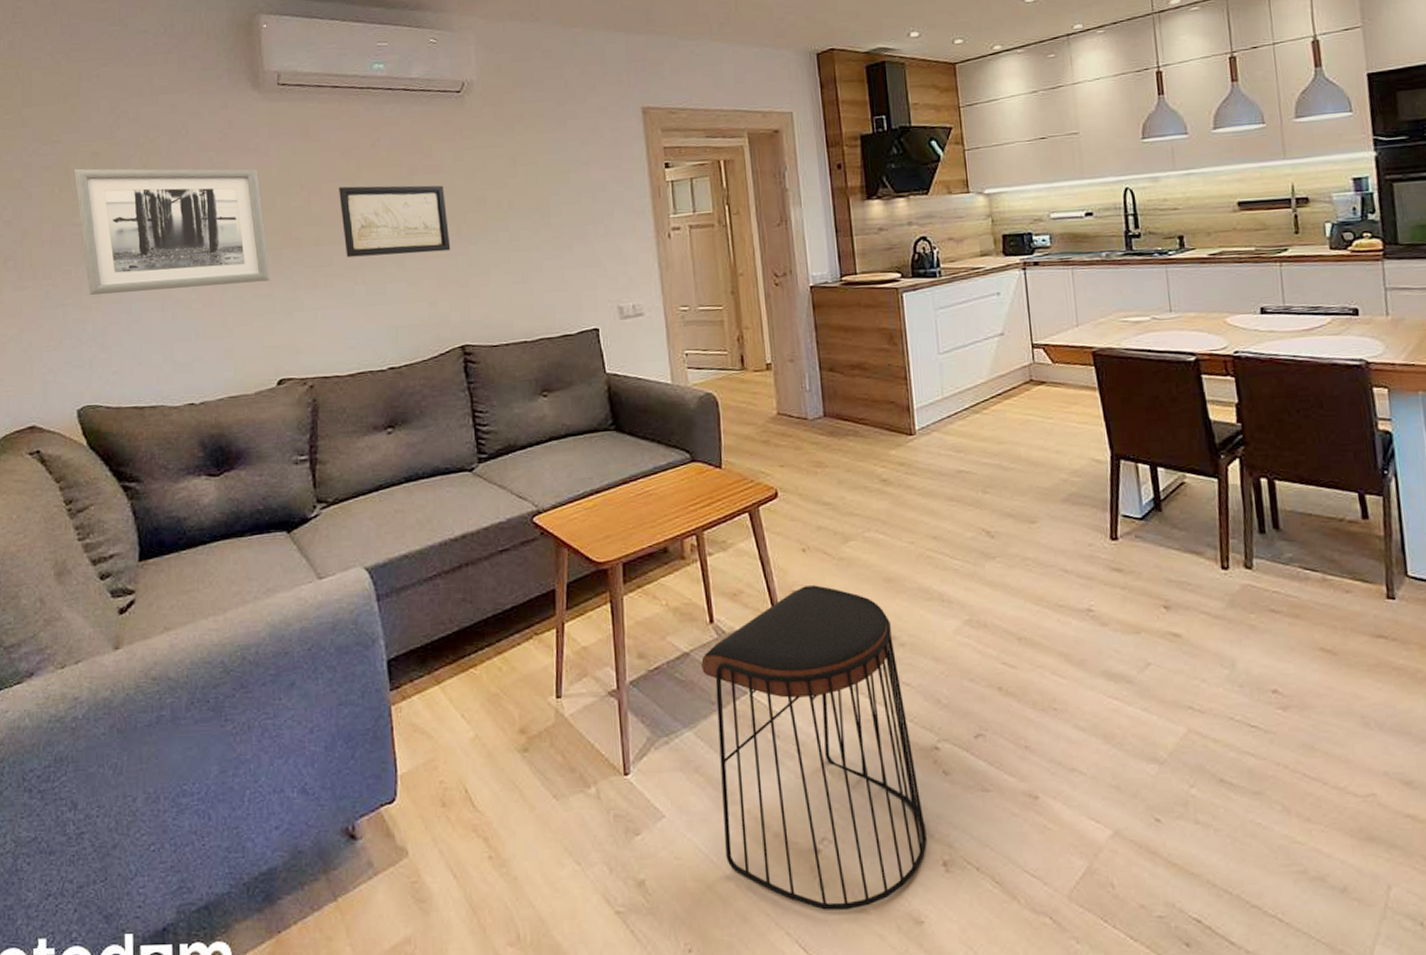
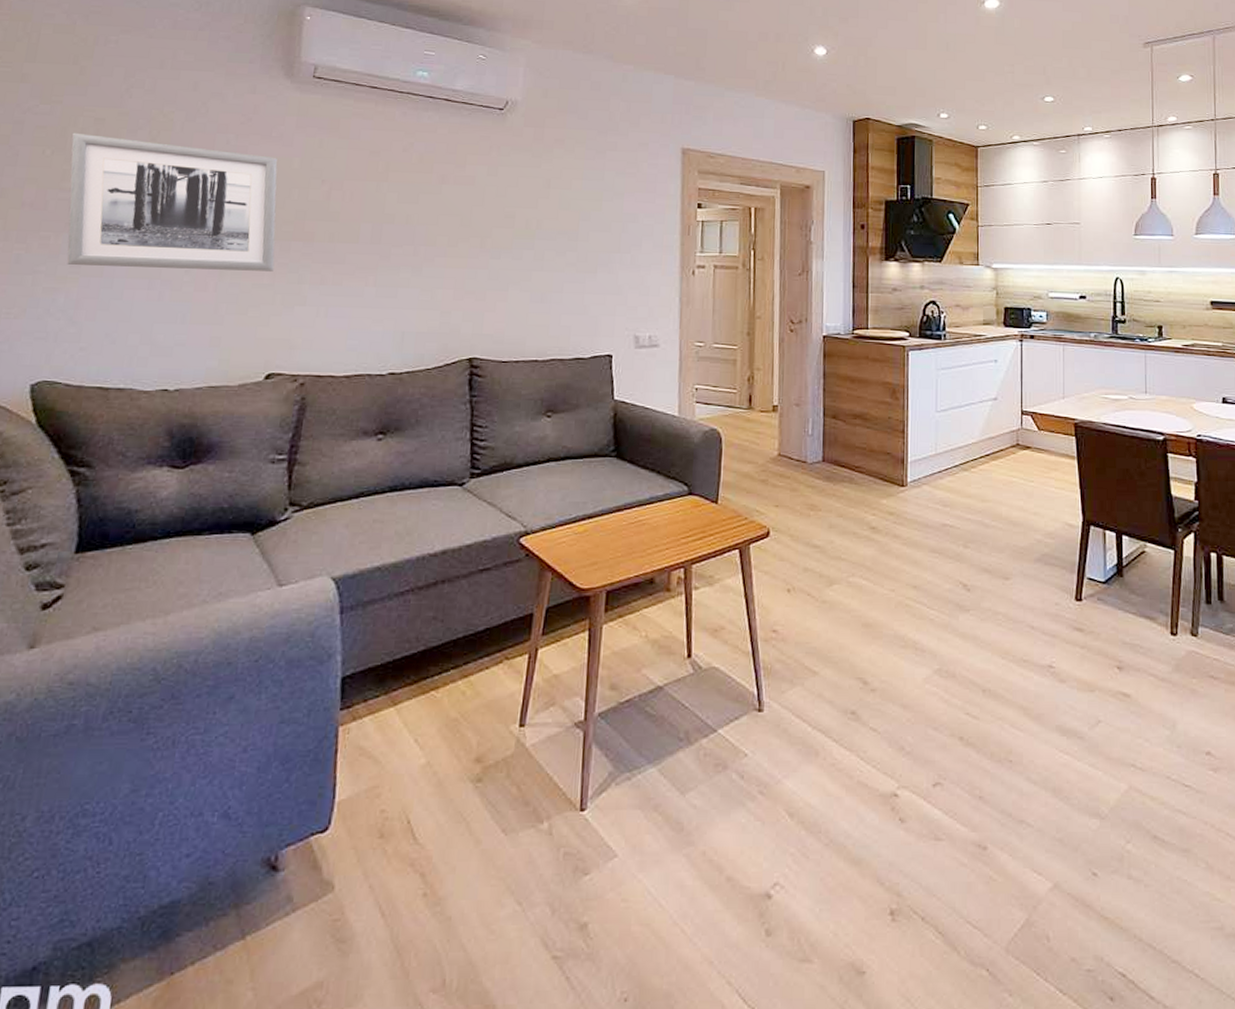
wall art: present [339,185,451,258] -> none [360,186,473,263]
stool: present [701,585,927,910] -> none [674,626,877,959]

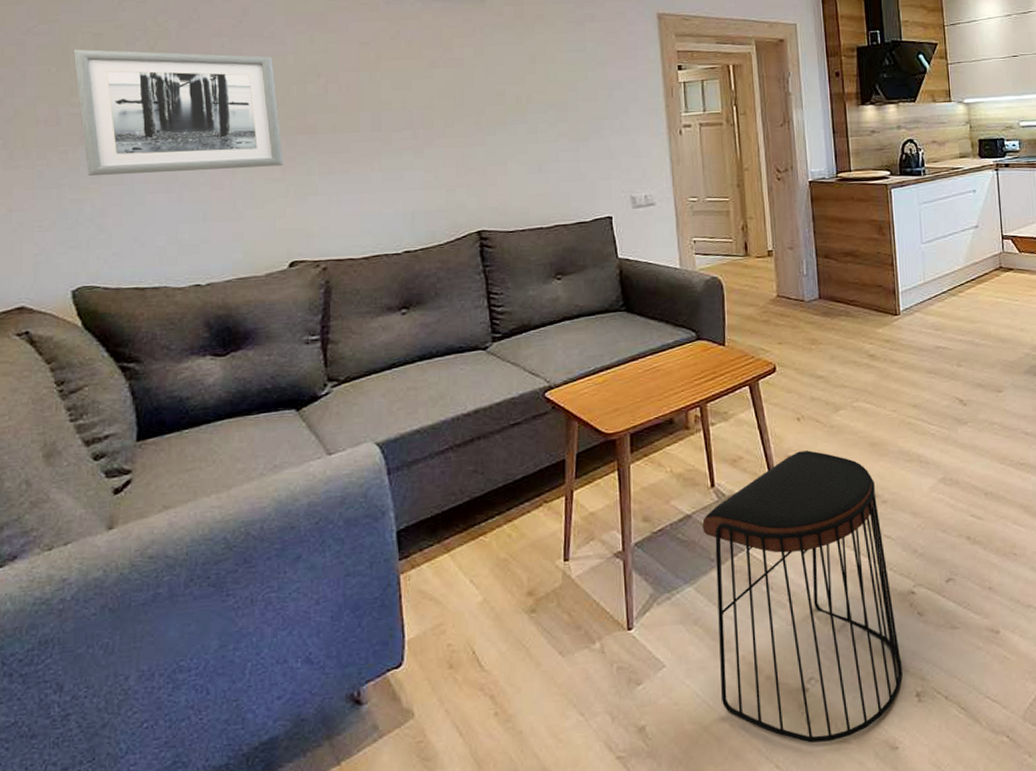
stool: none [674,626,877,959] -> present [702,450,903,743]

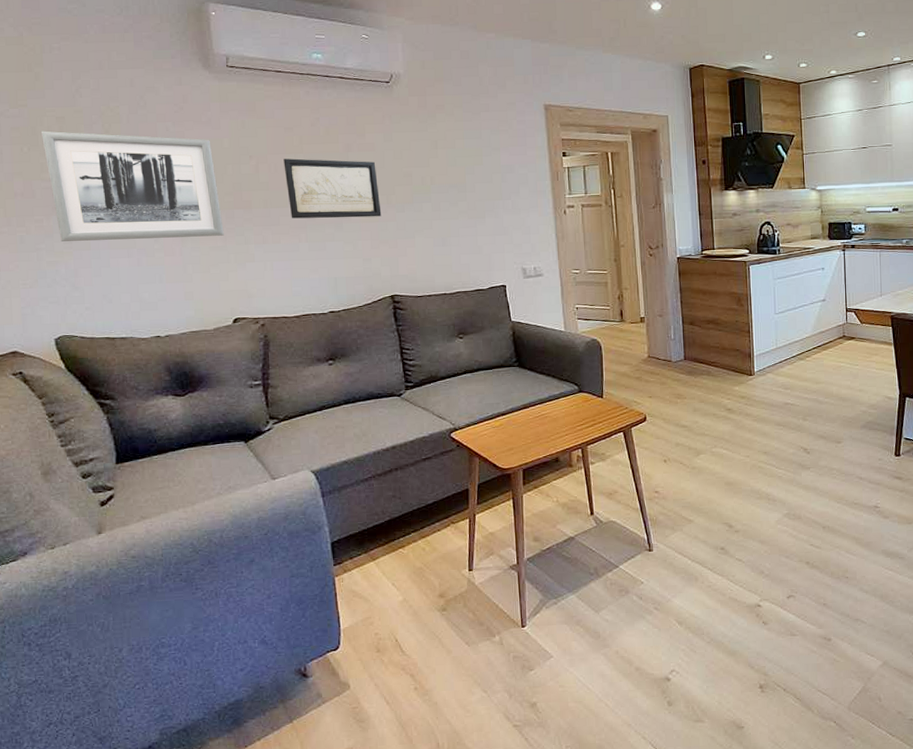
wall art: none [357,76,469,145] -> present [283,158,382,219]
stool: present [702,450,903,743] -> none [583,487,749,721]

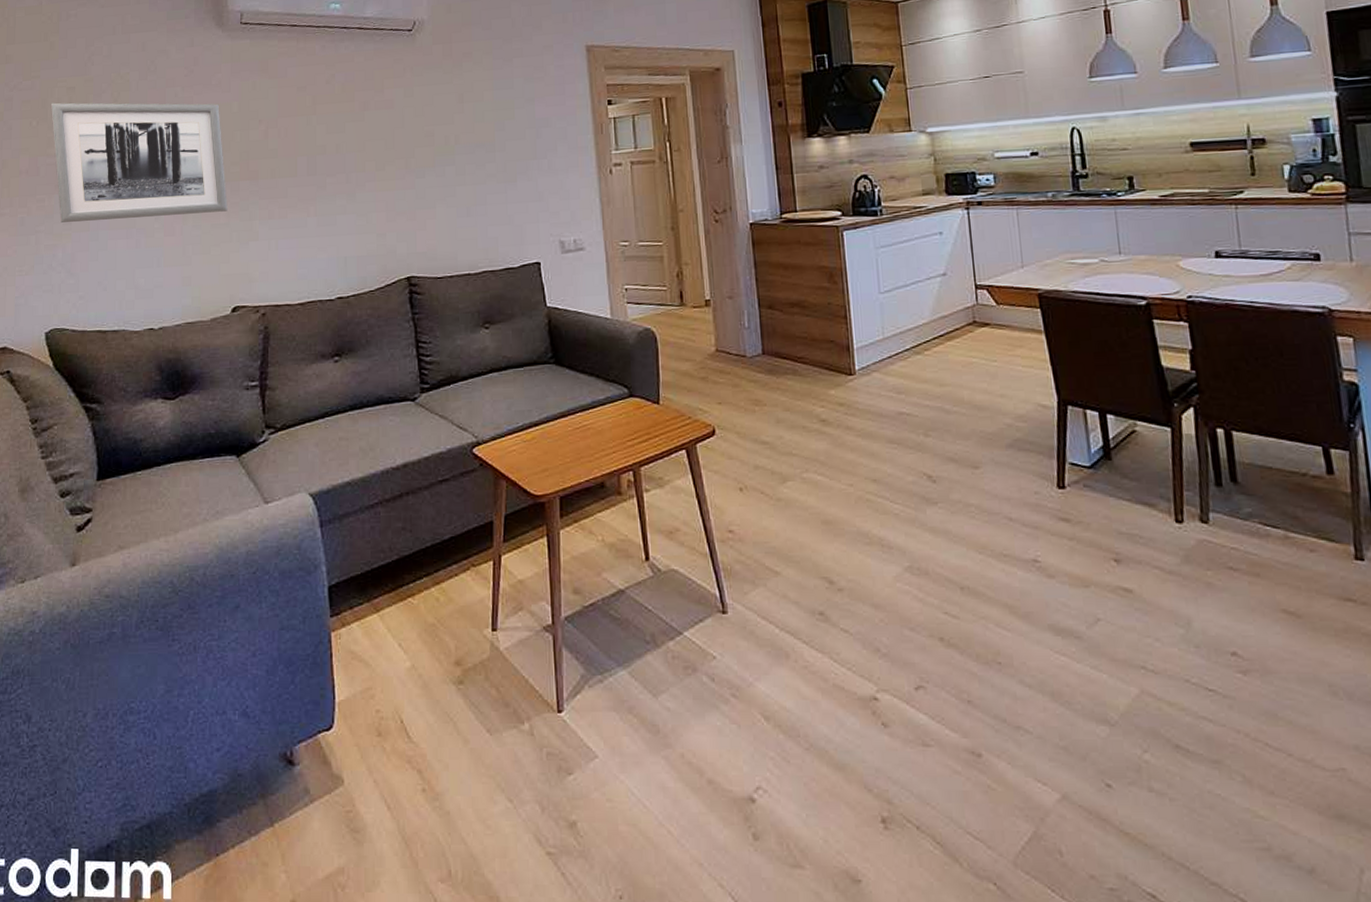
wall art: present [283,158,382,219] -> none [295,120,399,190]

